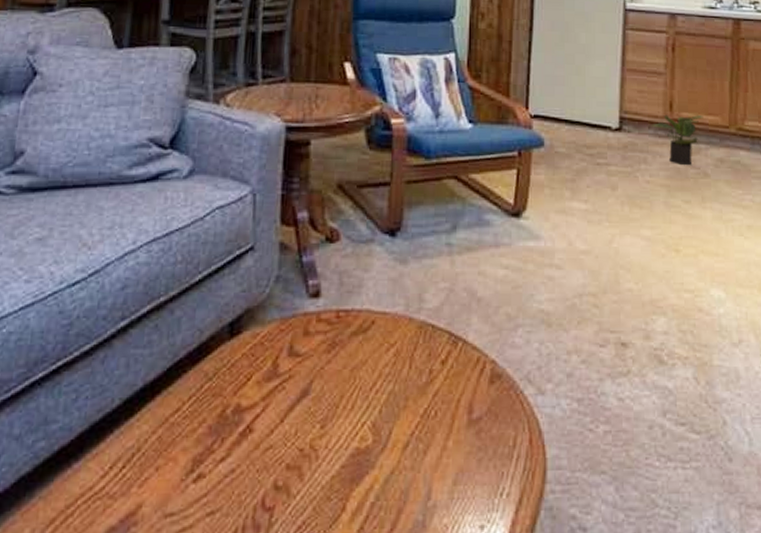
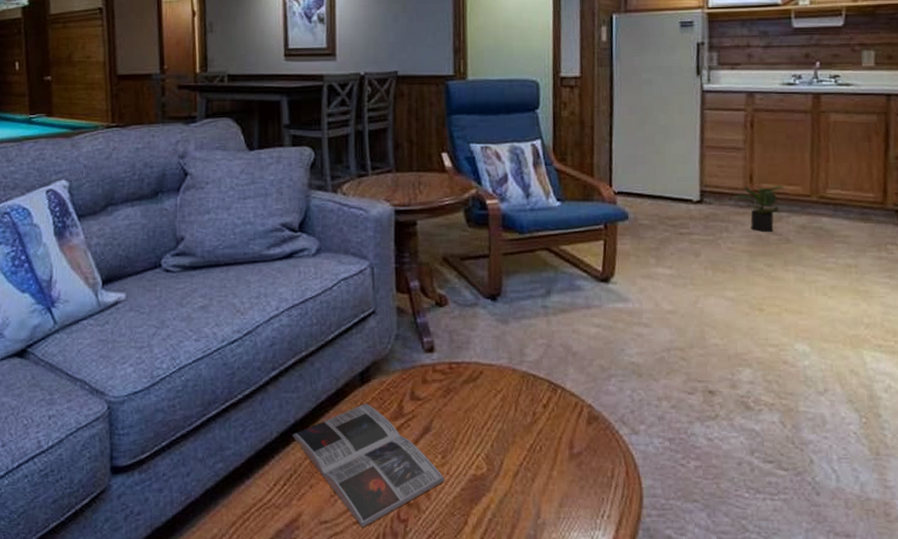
magazine: none [138,360,322,520] -> present [292,403,445,528]

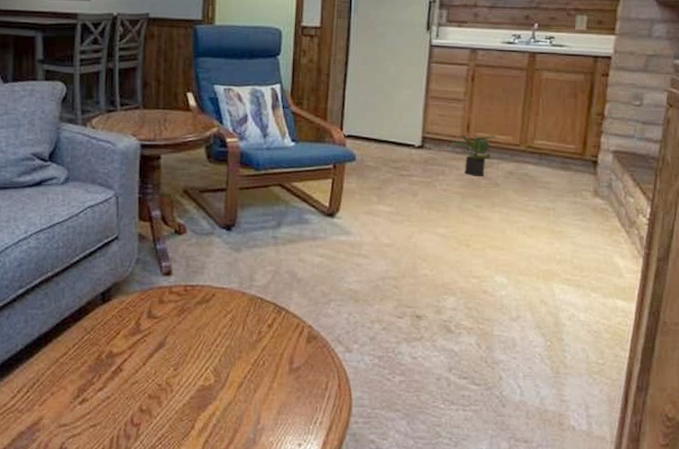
magazine: present [292,403,445,528] -> none [36,320,176,430]

